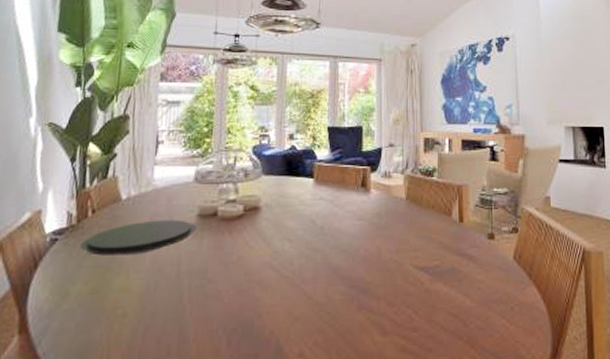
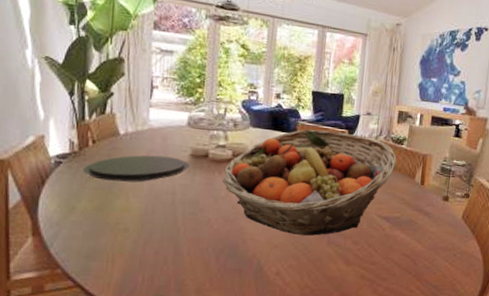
fruit basket: none [234,169,428,301] -> present [223,129,397,236]

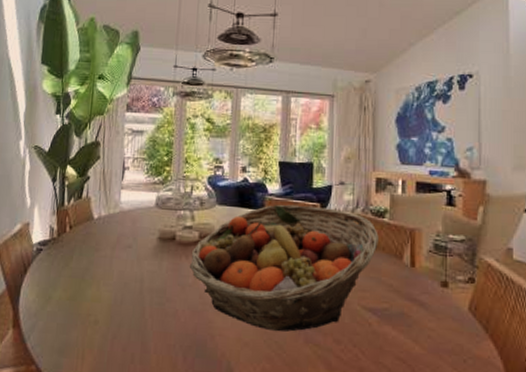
plate: present [83,155,190,183] -> none [60,239,158,270]

